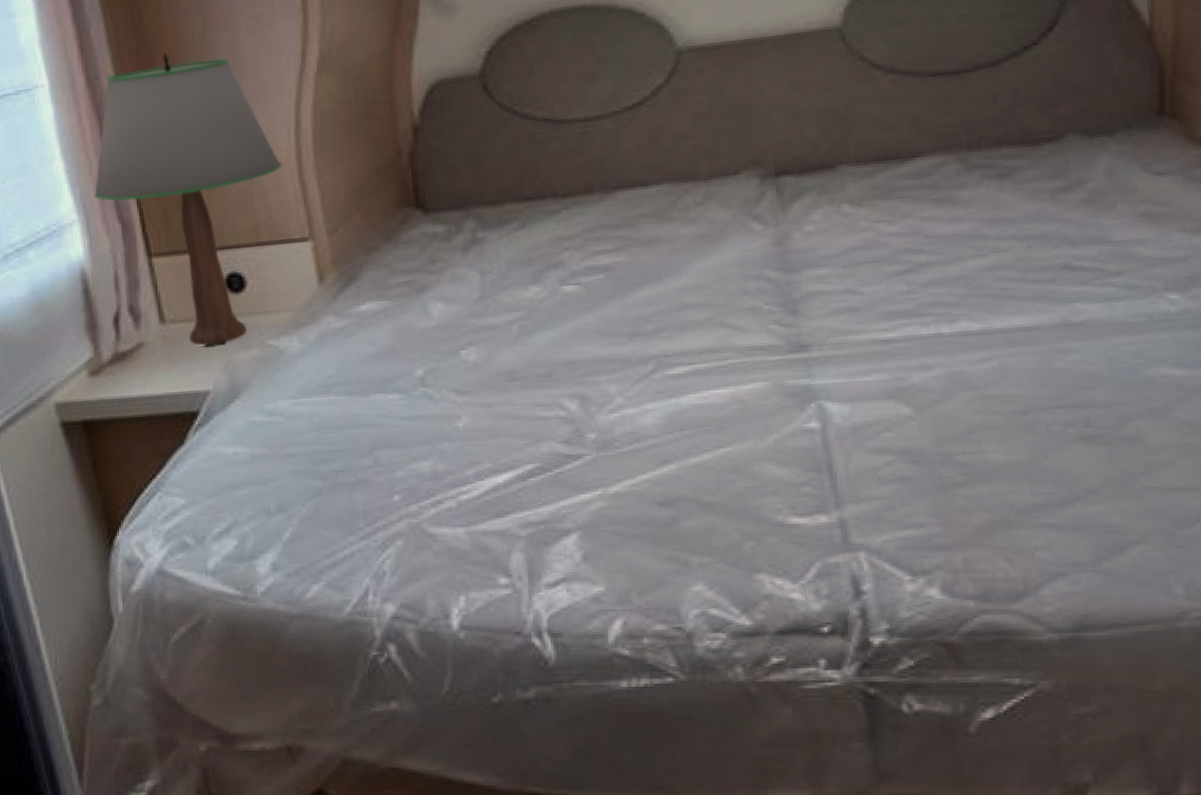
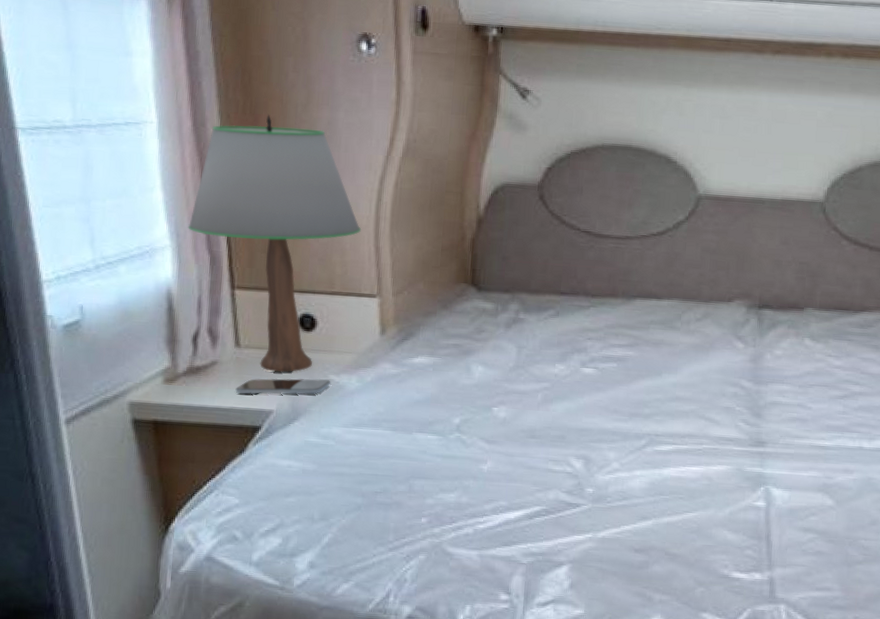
smartphone: none [166,346,270,377] -> present [235,378,331,395]

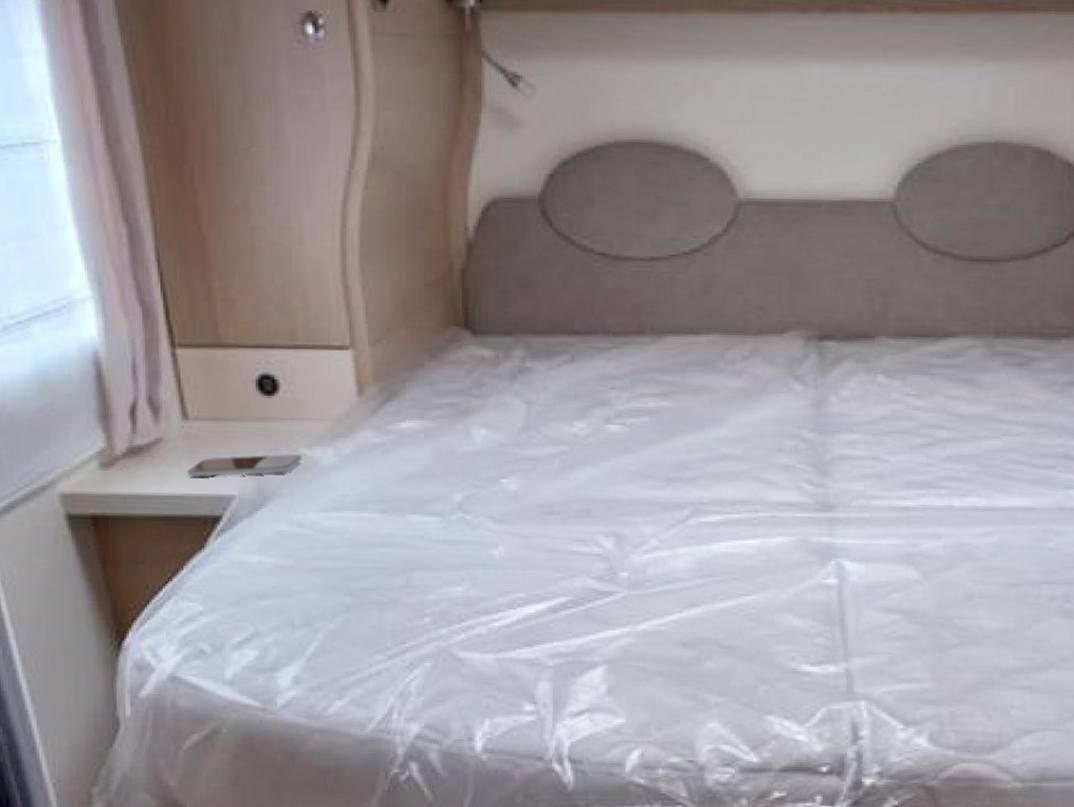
table lamp: present [188,115,362,372] -> none [111,124,325,448]

